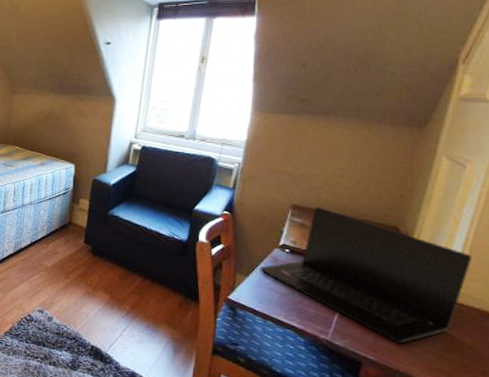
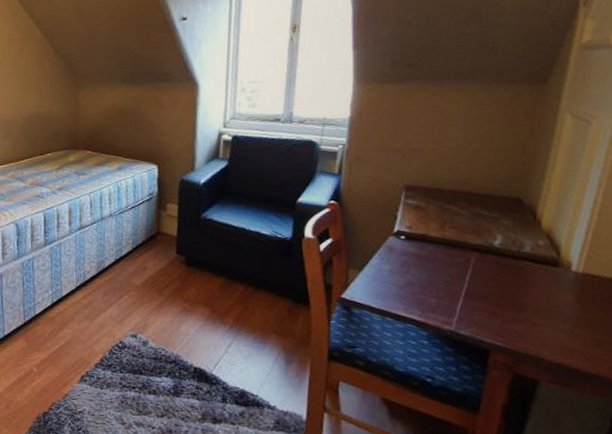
laptop: present [260,206,472,343] -> none [374,184,602,325]

